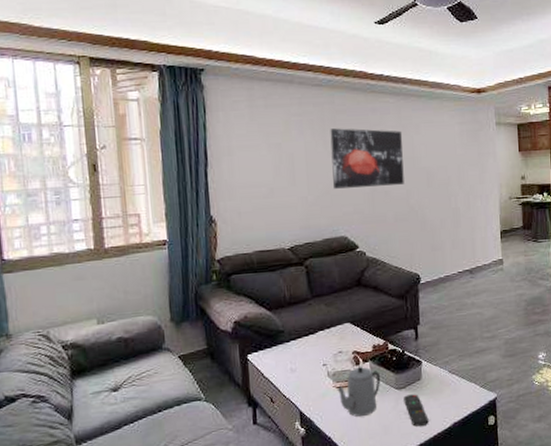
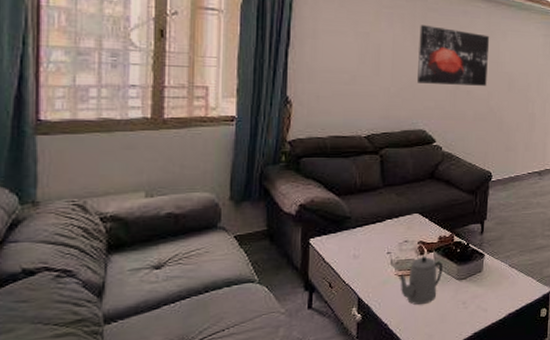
remote control: present [403,394,429,427] -> none [463,285,485,317]

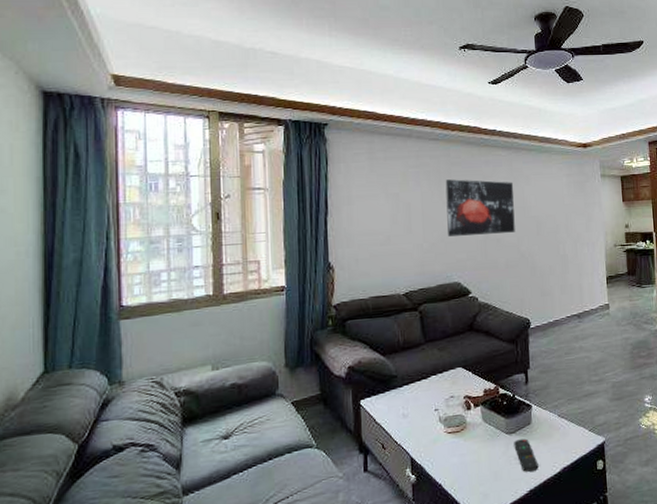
teapot: present [398,255,443,306] -> none [448,410,492,463]
remote control: none [463,285,485,317] -> present [514,438,539,473]

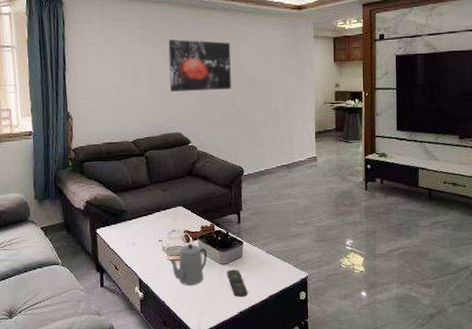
teapot: none [448,410,492,463] -> present [170,243,208,286]

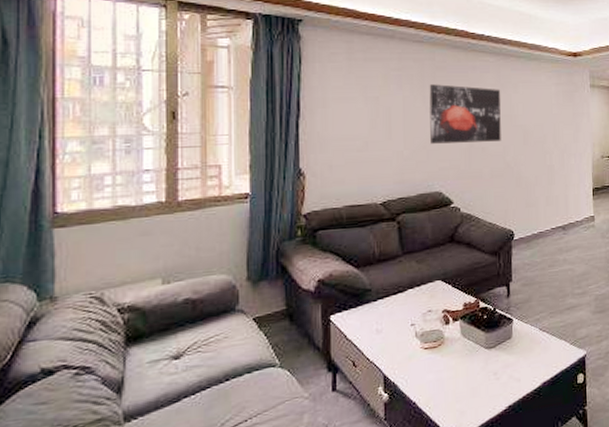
teapot: present [170,243,208,286] -> none [424,325,471,380]
remote control: present [227,269,248,298] -> none [493,353,518,388]

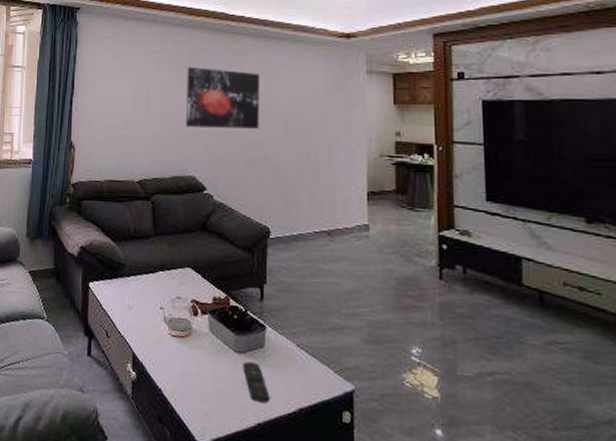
remote control: none [493,353,518,388] -> present [243,361,270,404]

